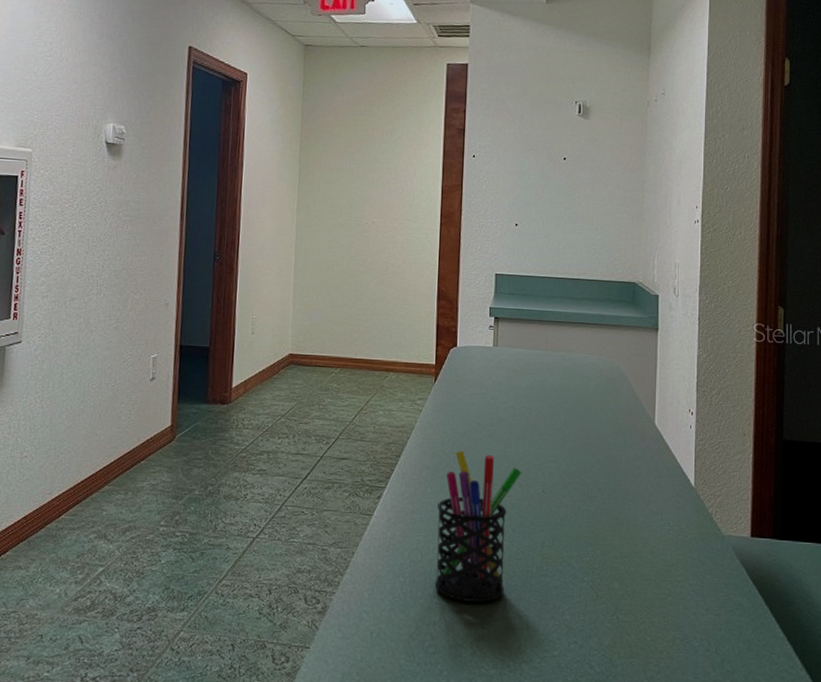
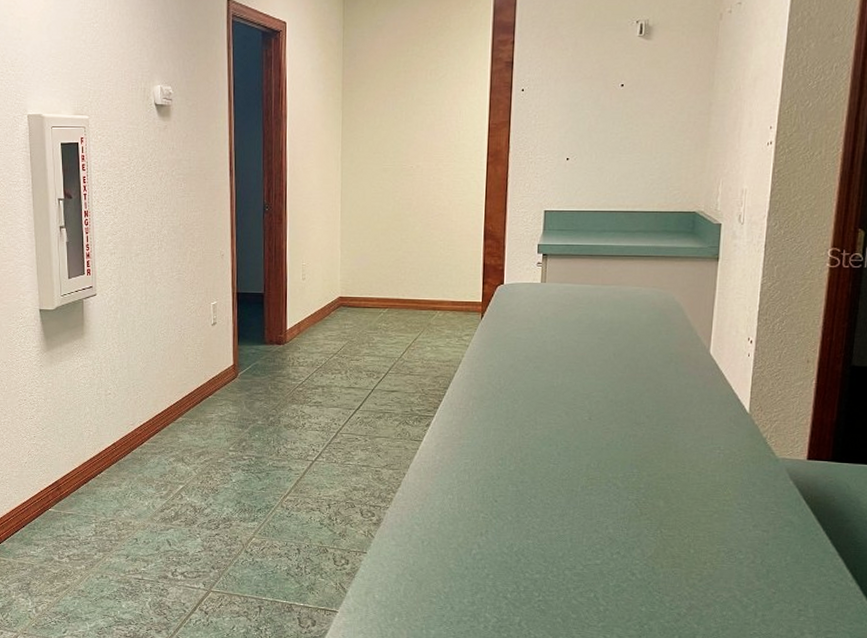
pen holder: present [434,450,522,602] -> none [481,382,569,517]

